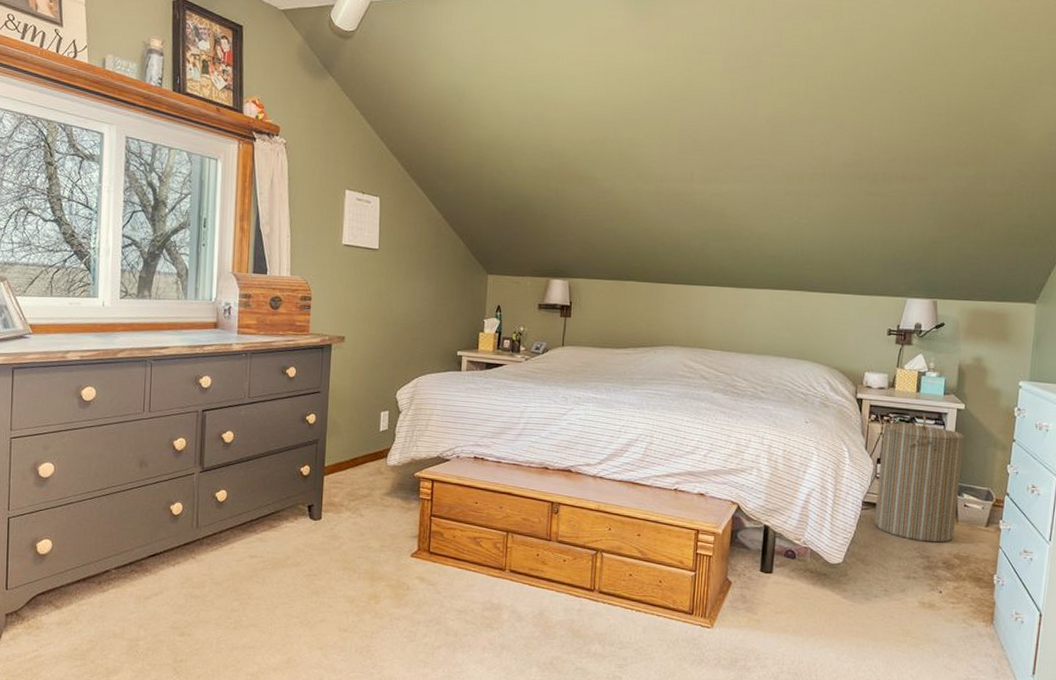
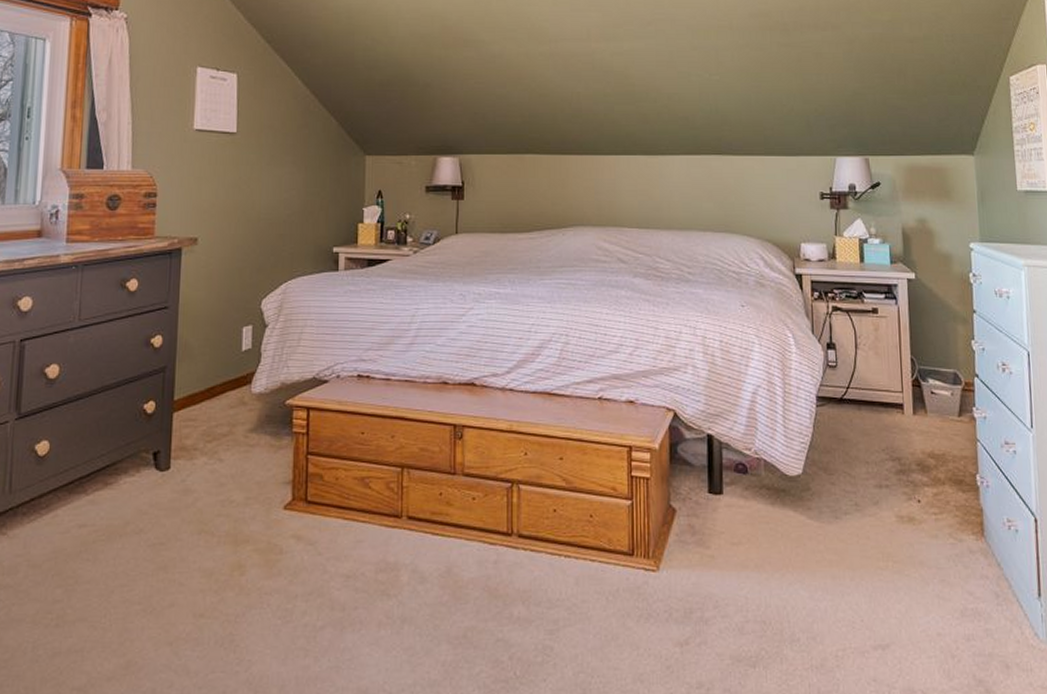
laundry hamper: present [875,413,964,543] -> none [829,287,925,441]

